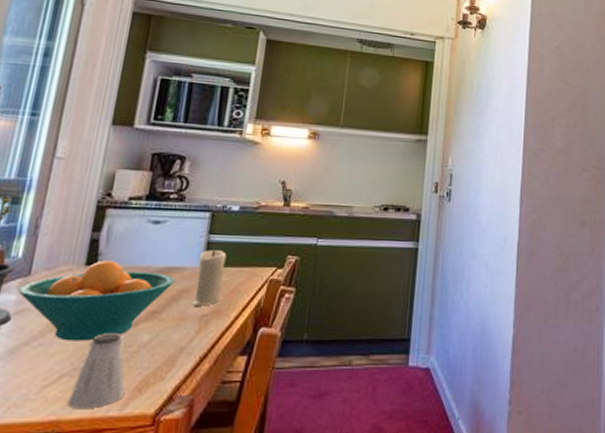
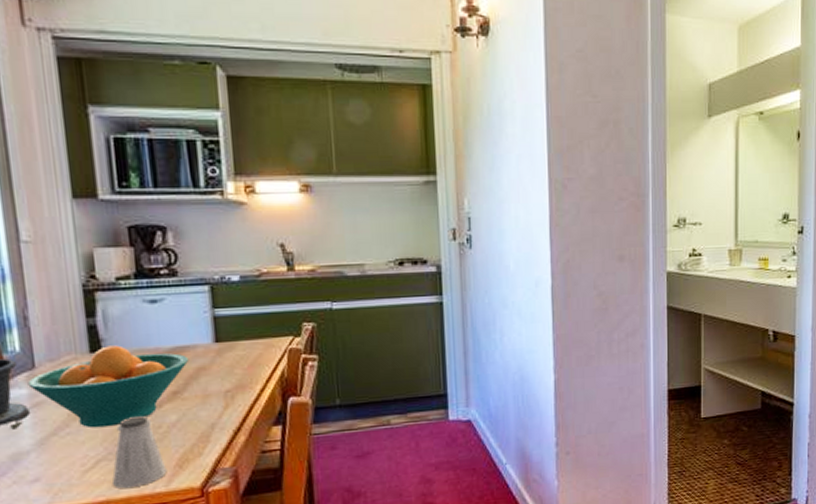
candle: present [192,250,227,306] -> none [209,324,241,383]

